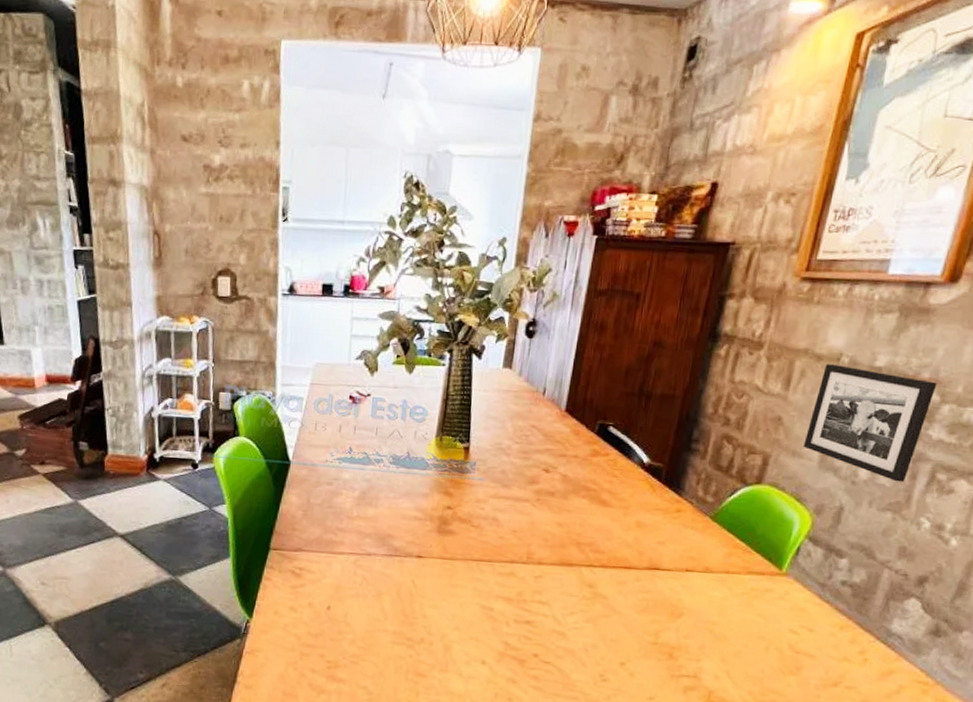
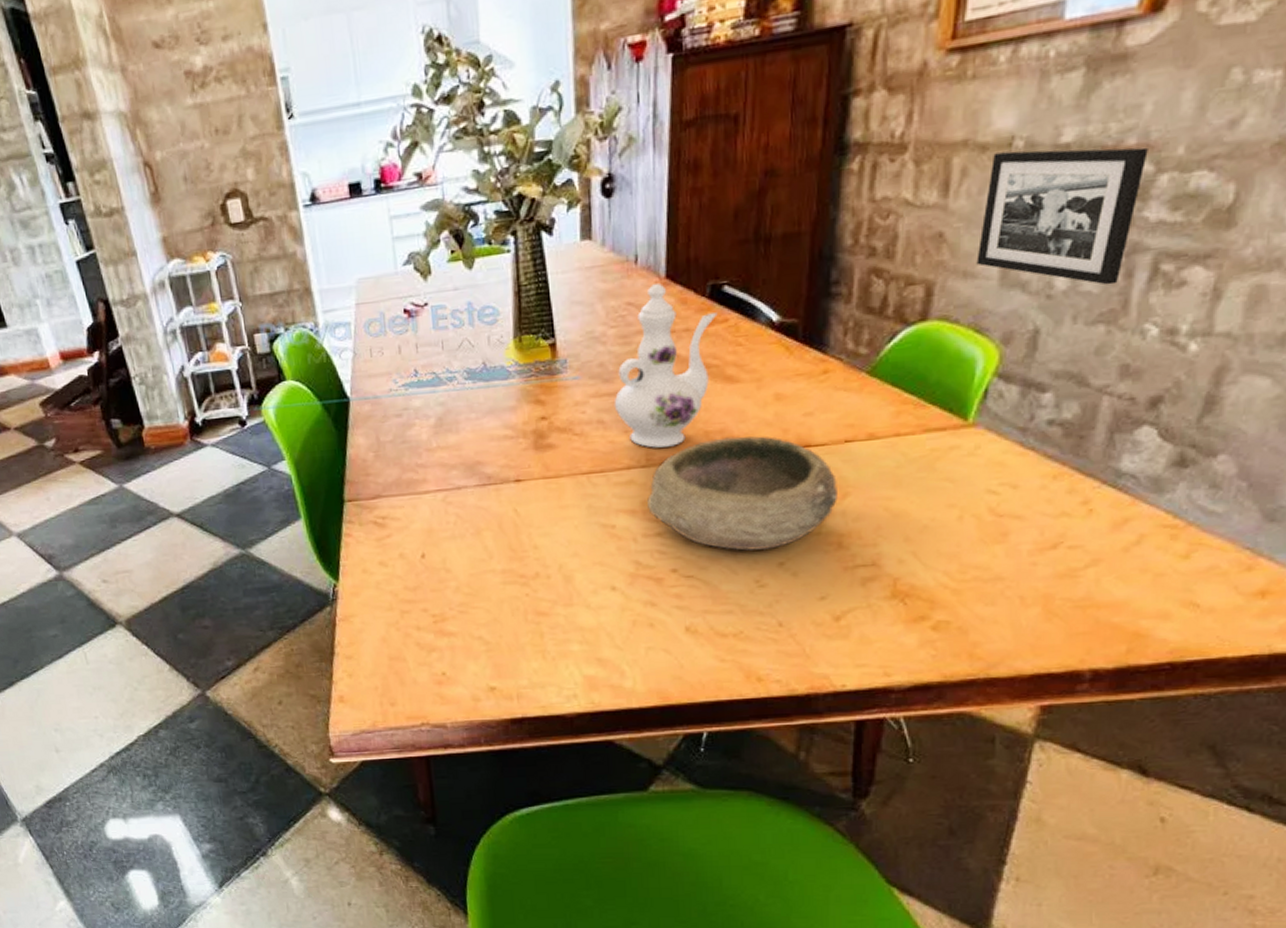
ewer: none [508,413,602,550] -> present [614,282,718,448]
bowl: none [522,549,676,651] -> present [647,436,837,551]

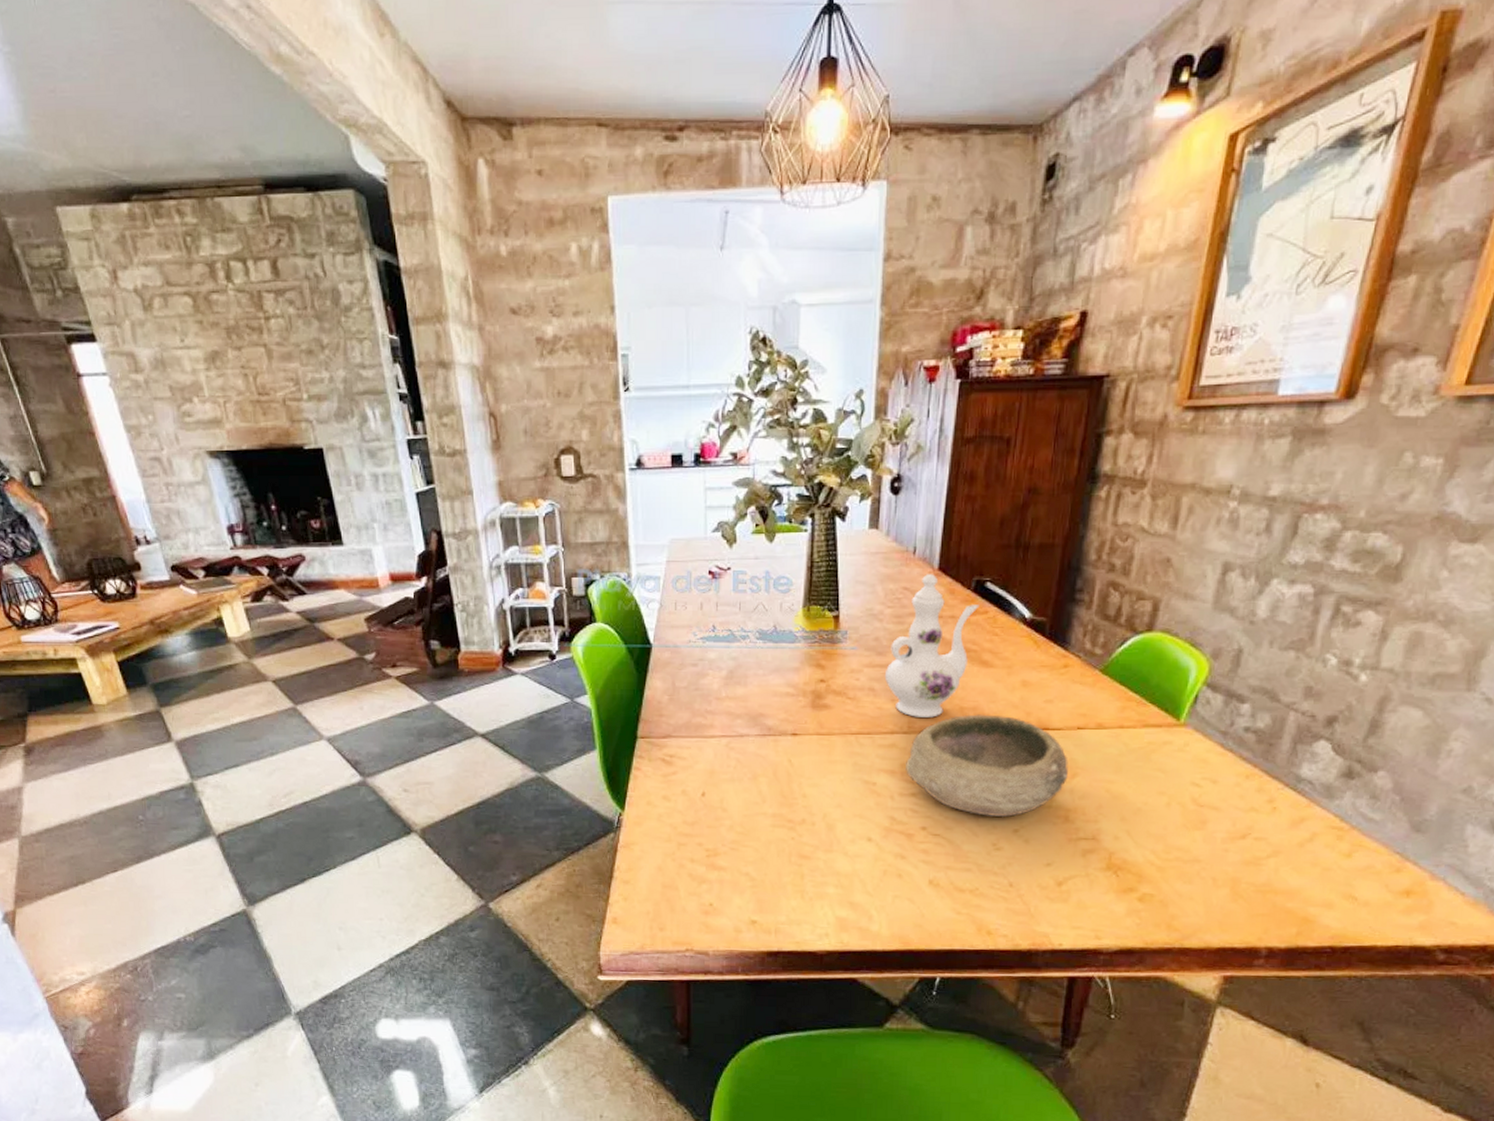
picture frame: present [976,147,1148,285] -> none [1196,498,1337,618]

